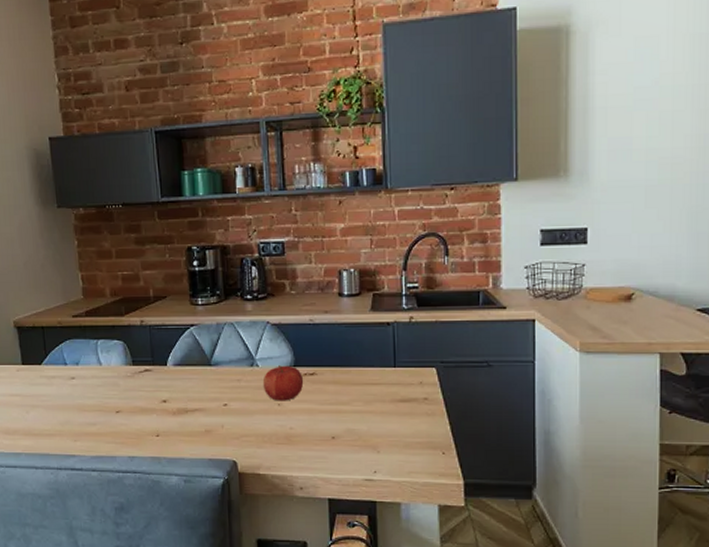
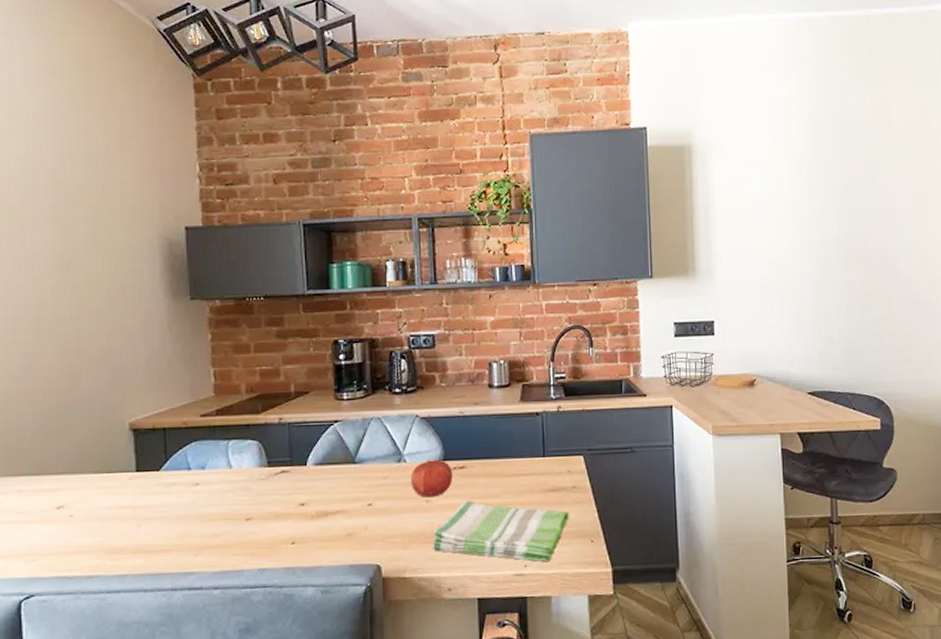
dish towel: none [284,407,420,469] -> present [432,501,569,562]

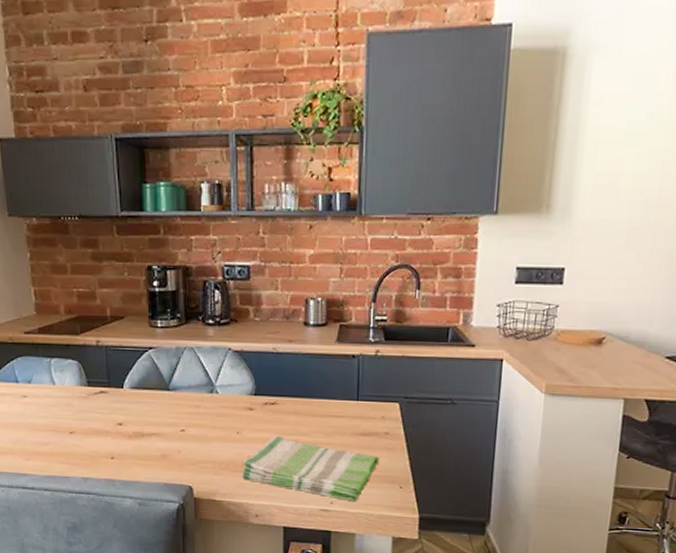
fruit: present [410,459,453,498] -> none [222,393,264,430]

